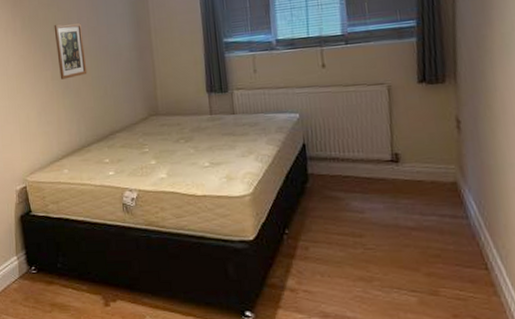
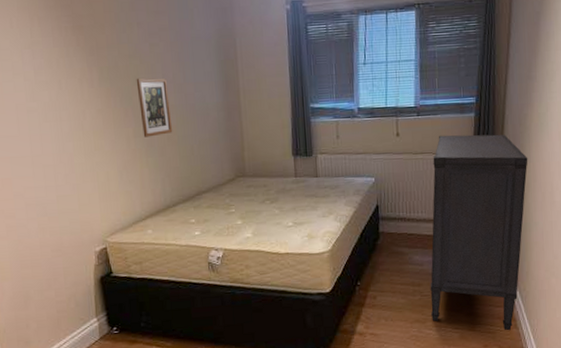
dresser: none [367,60,495,299] -> present [430,134,528,331]

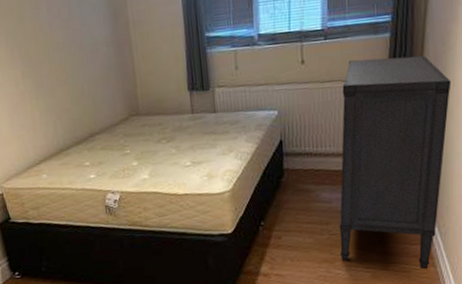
picture frame: present [136,78,173,138] -> none [20,14,62,79]

